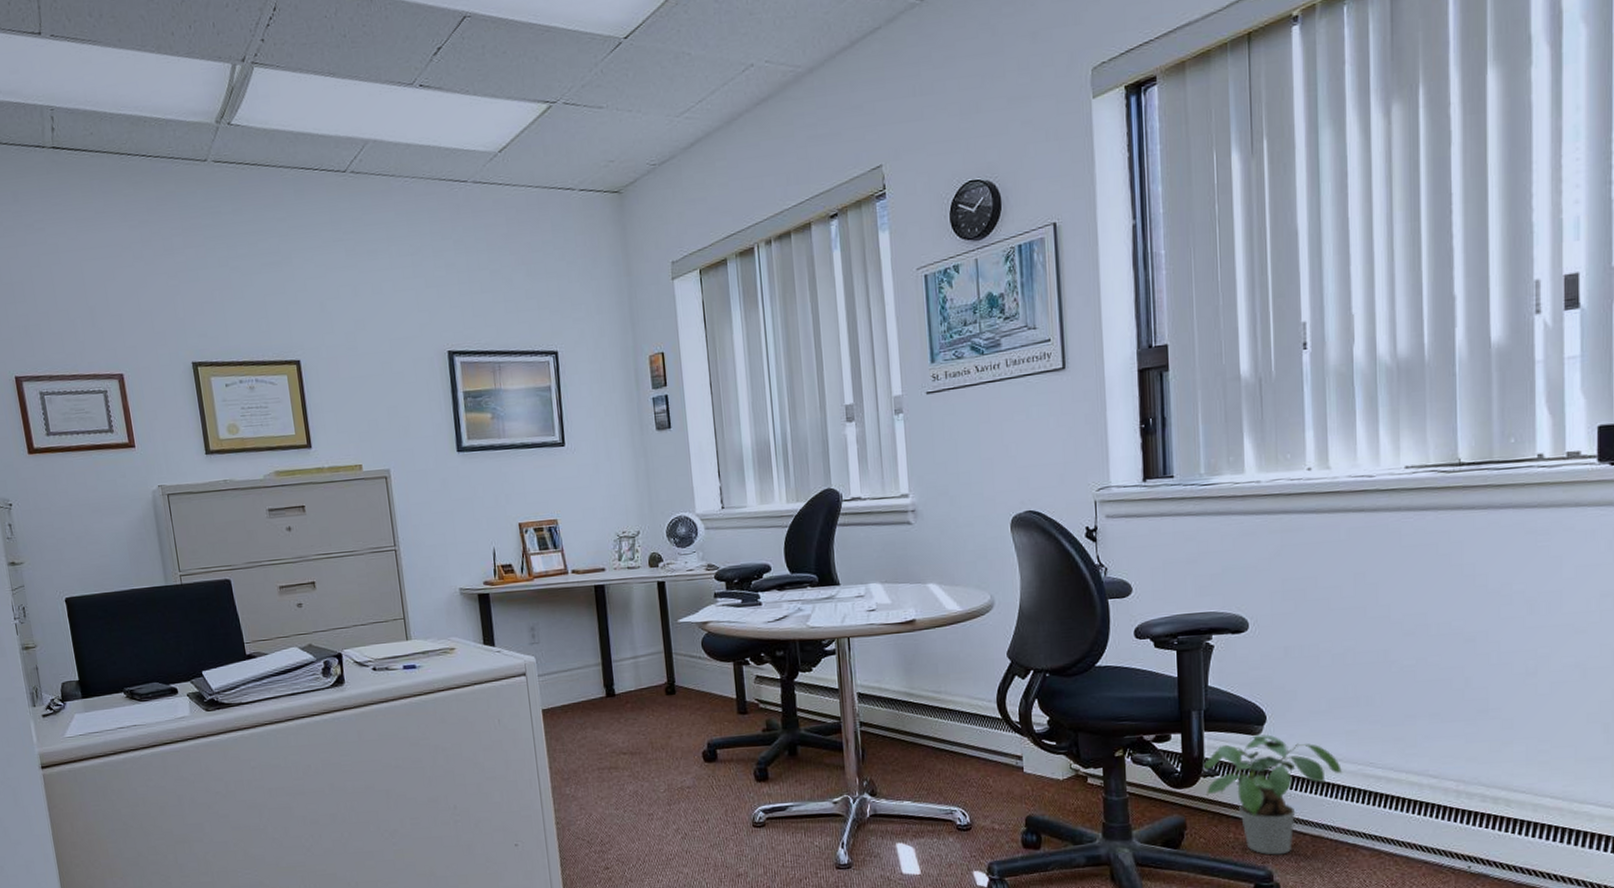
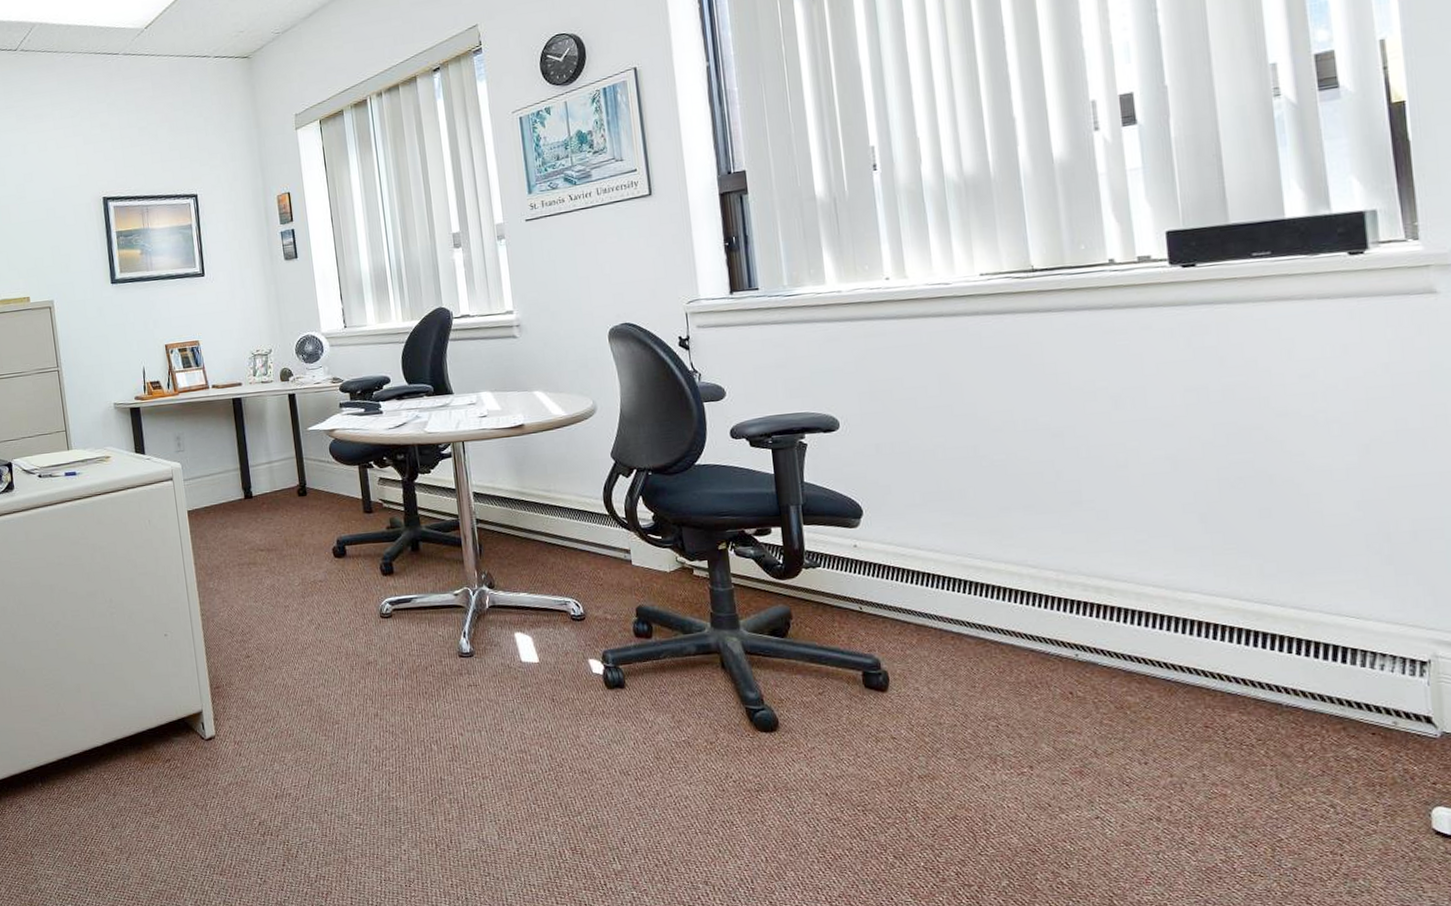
potted plant: present [1204,734,1342,855] -> none [805,527,941,644]

